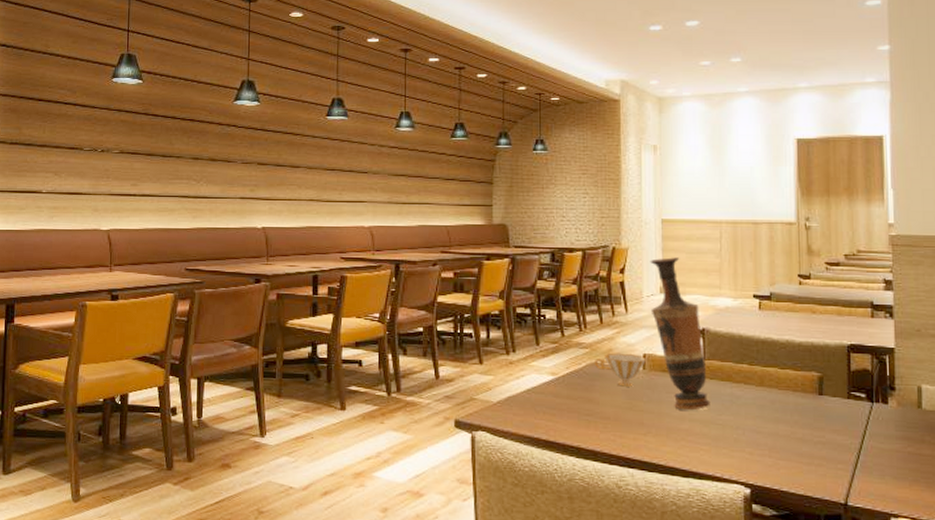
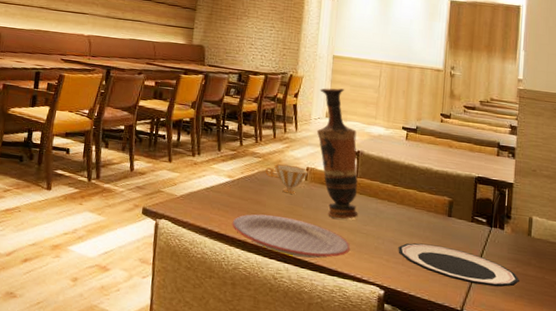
plate: none [561,413,706,460] -> present [232,214,351,259]
plate: none [762,429,913,472] -> present [398,243,519,287]

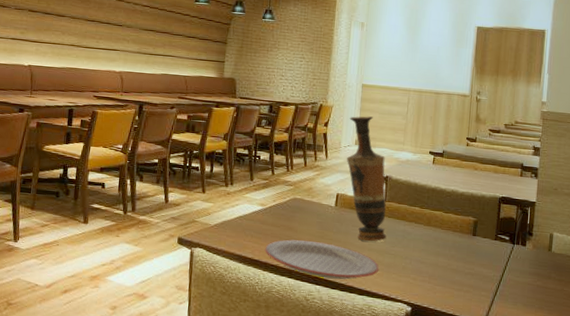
teacup: present [264,164,309,194] -> none [296,191,339,220]
plate: present [398,243,519,287] -> none [425,261,540,300]

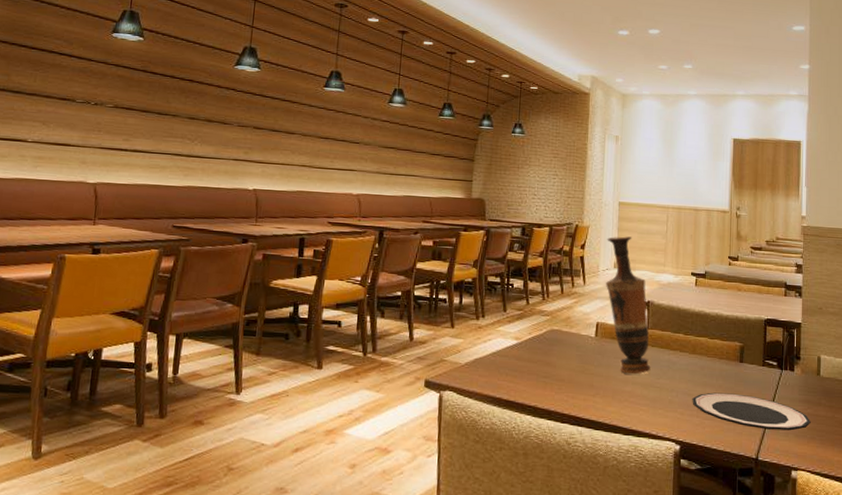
plate: present [265,239,380,280] -> none [521,376,645,419]
plate: none [425,261,540,300] -> present [692,392,811,431]

